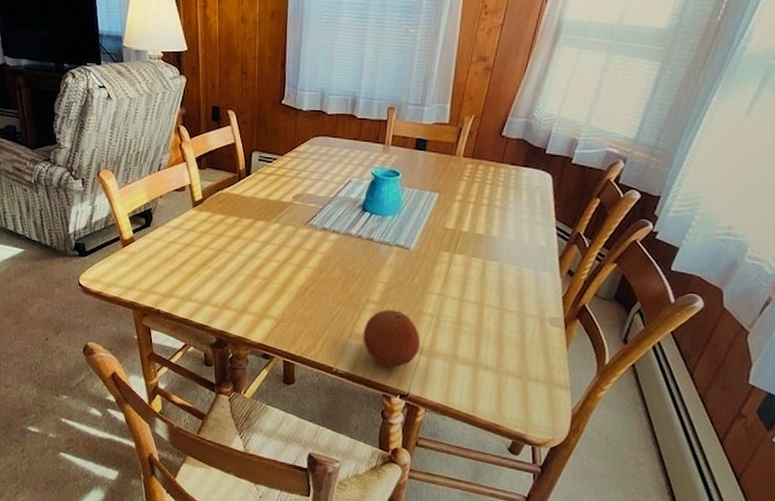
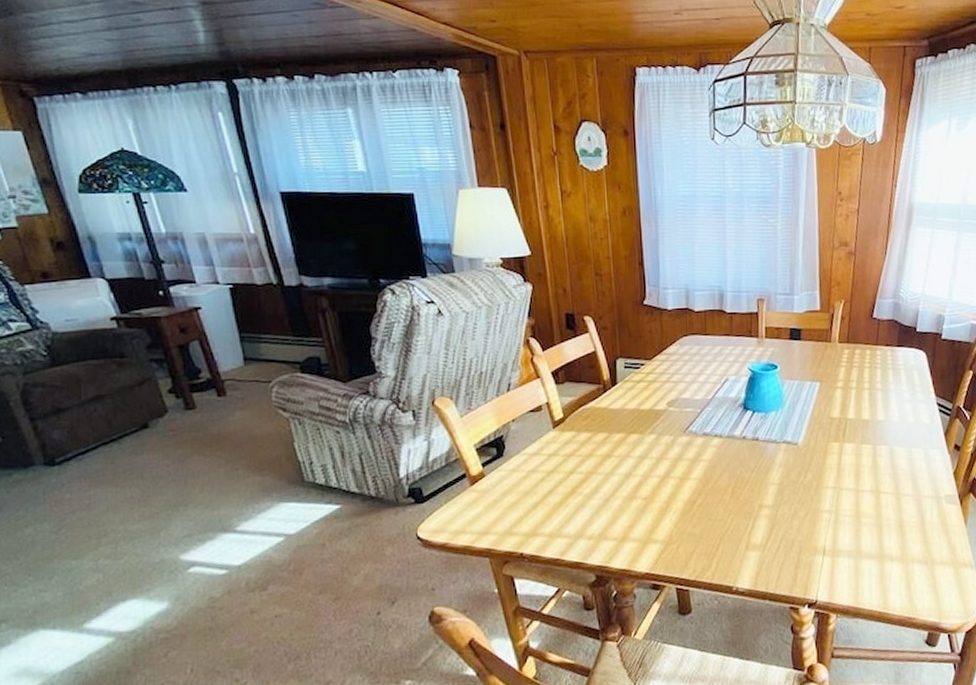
fruit: present [363,309,420,368] -> none [760,512,822,575]

